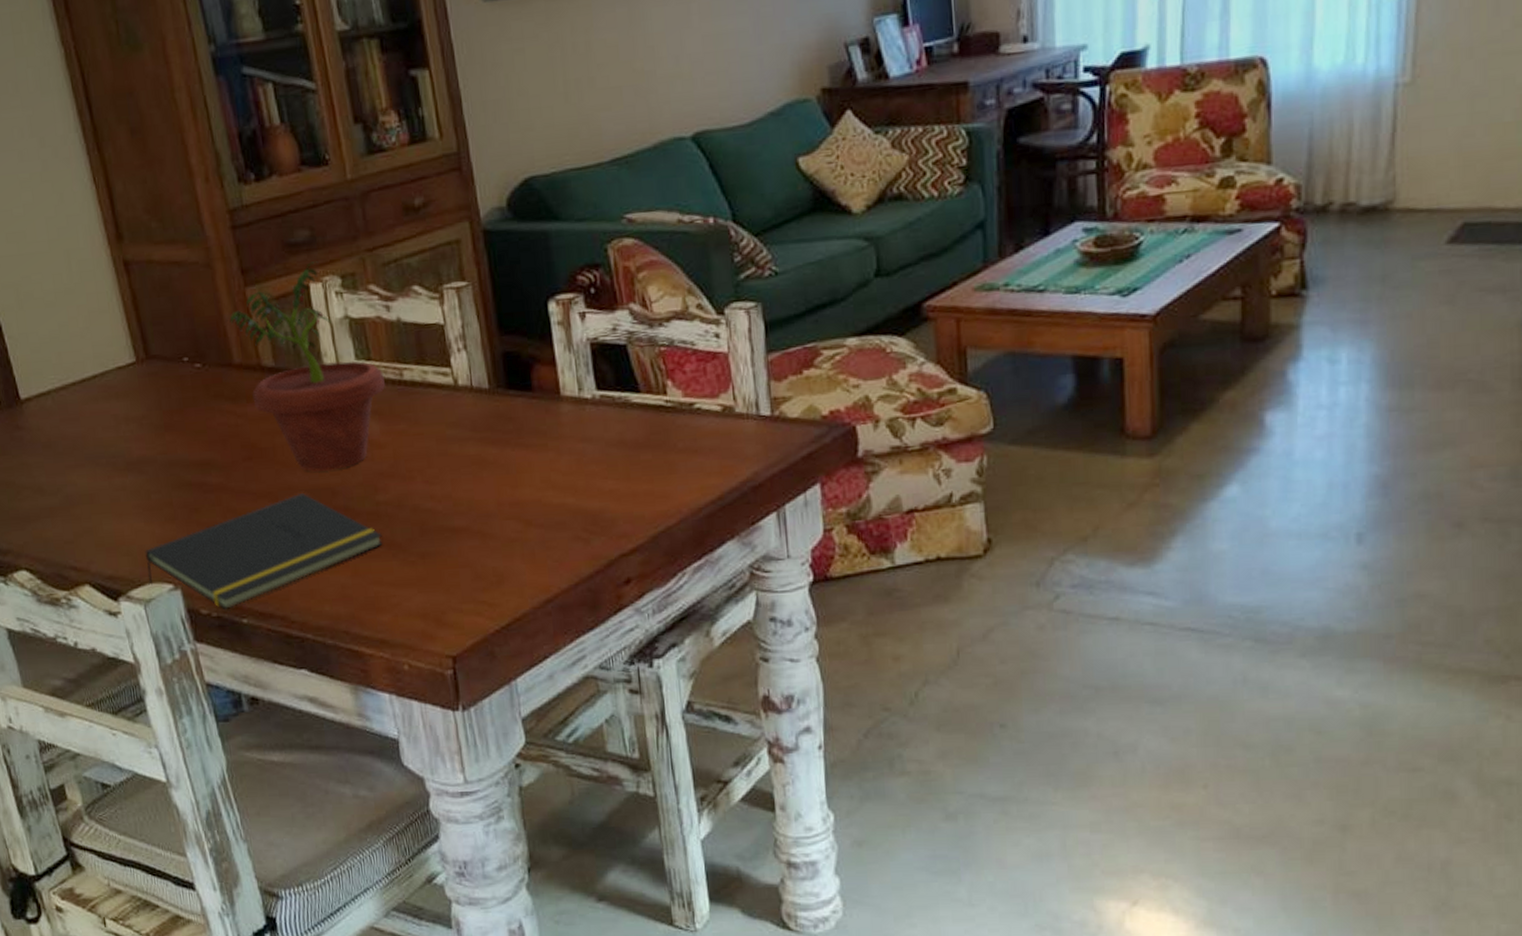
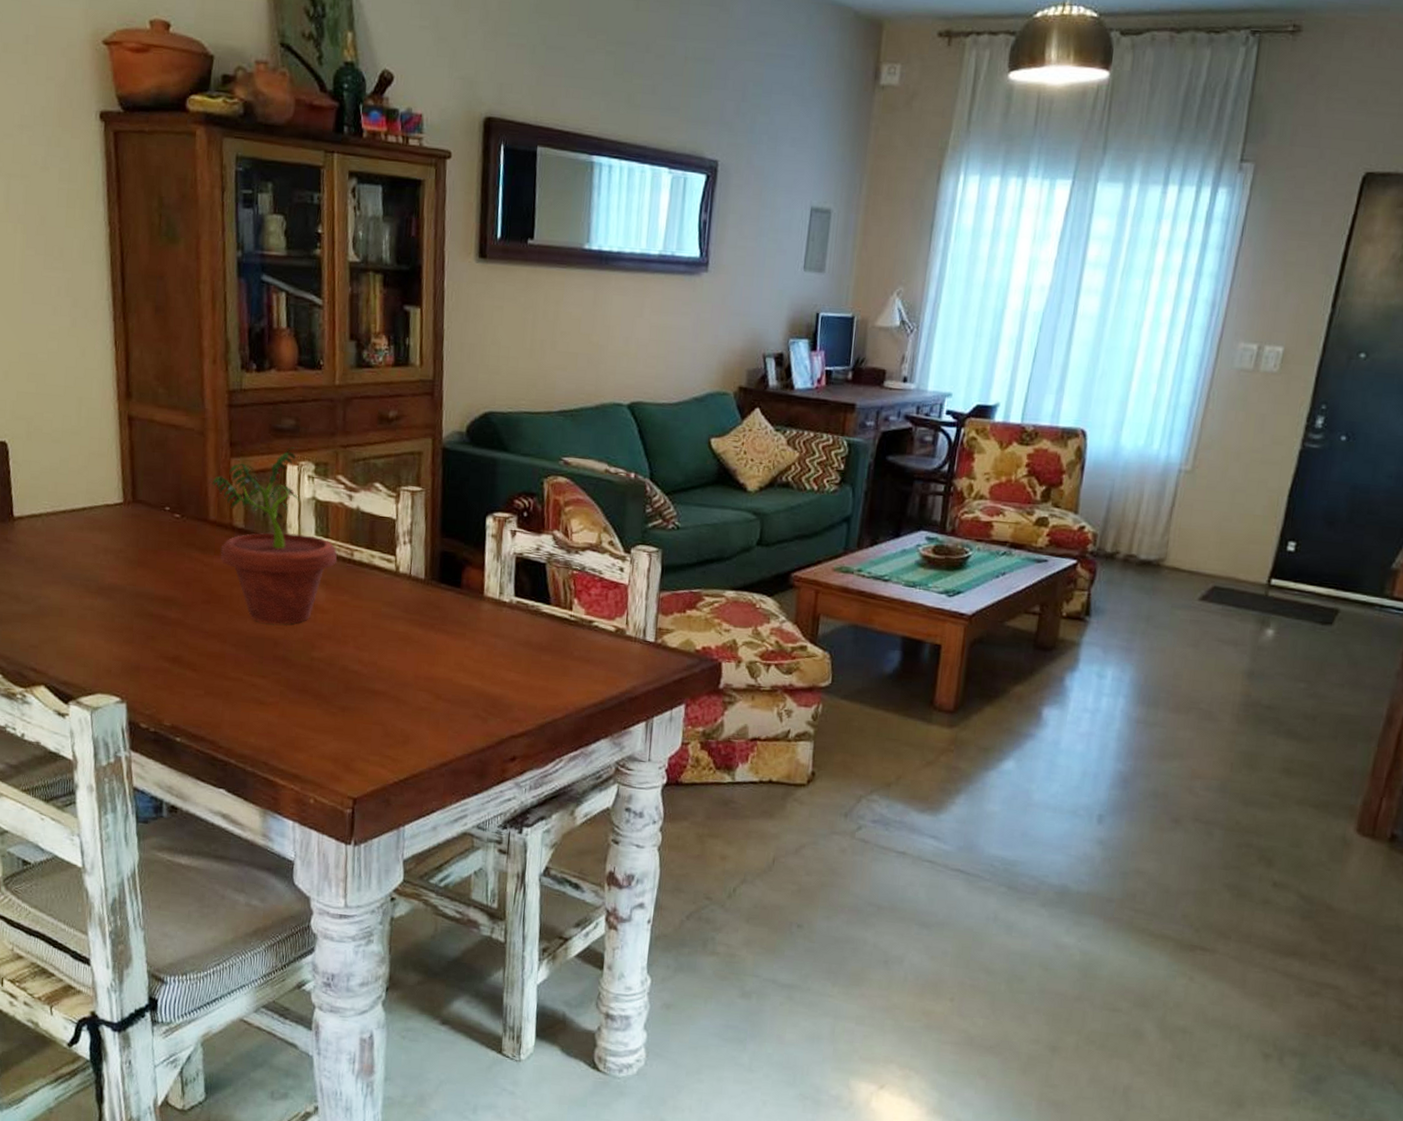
notepad: present [145,493,383,610] -> none [98,639,311,728]

